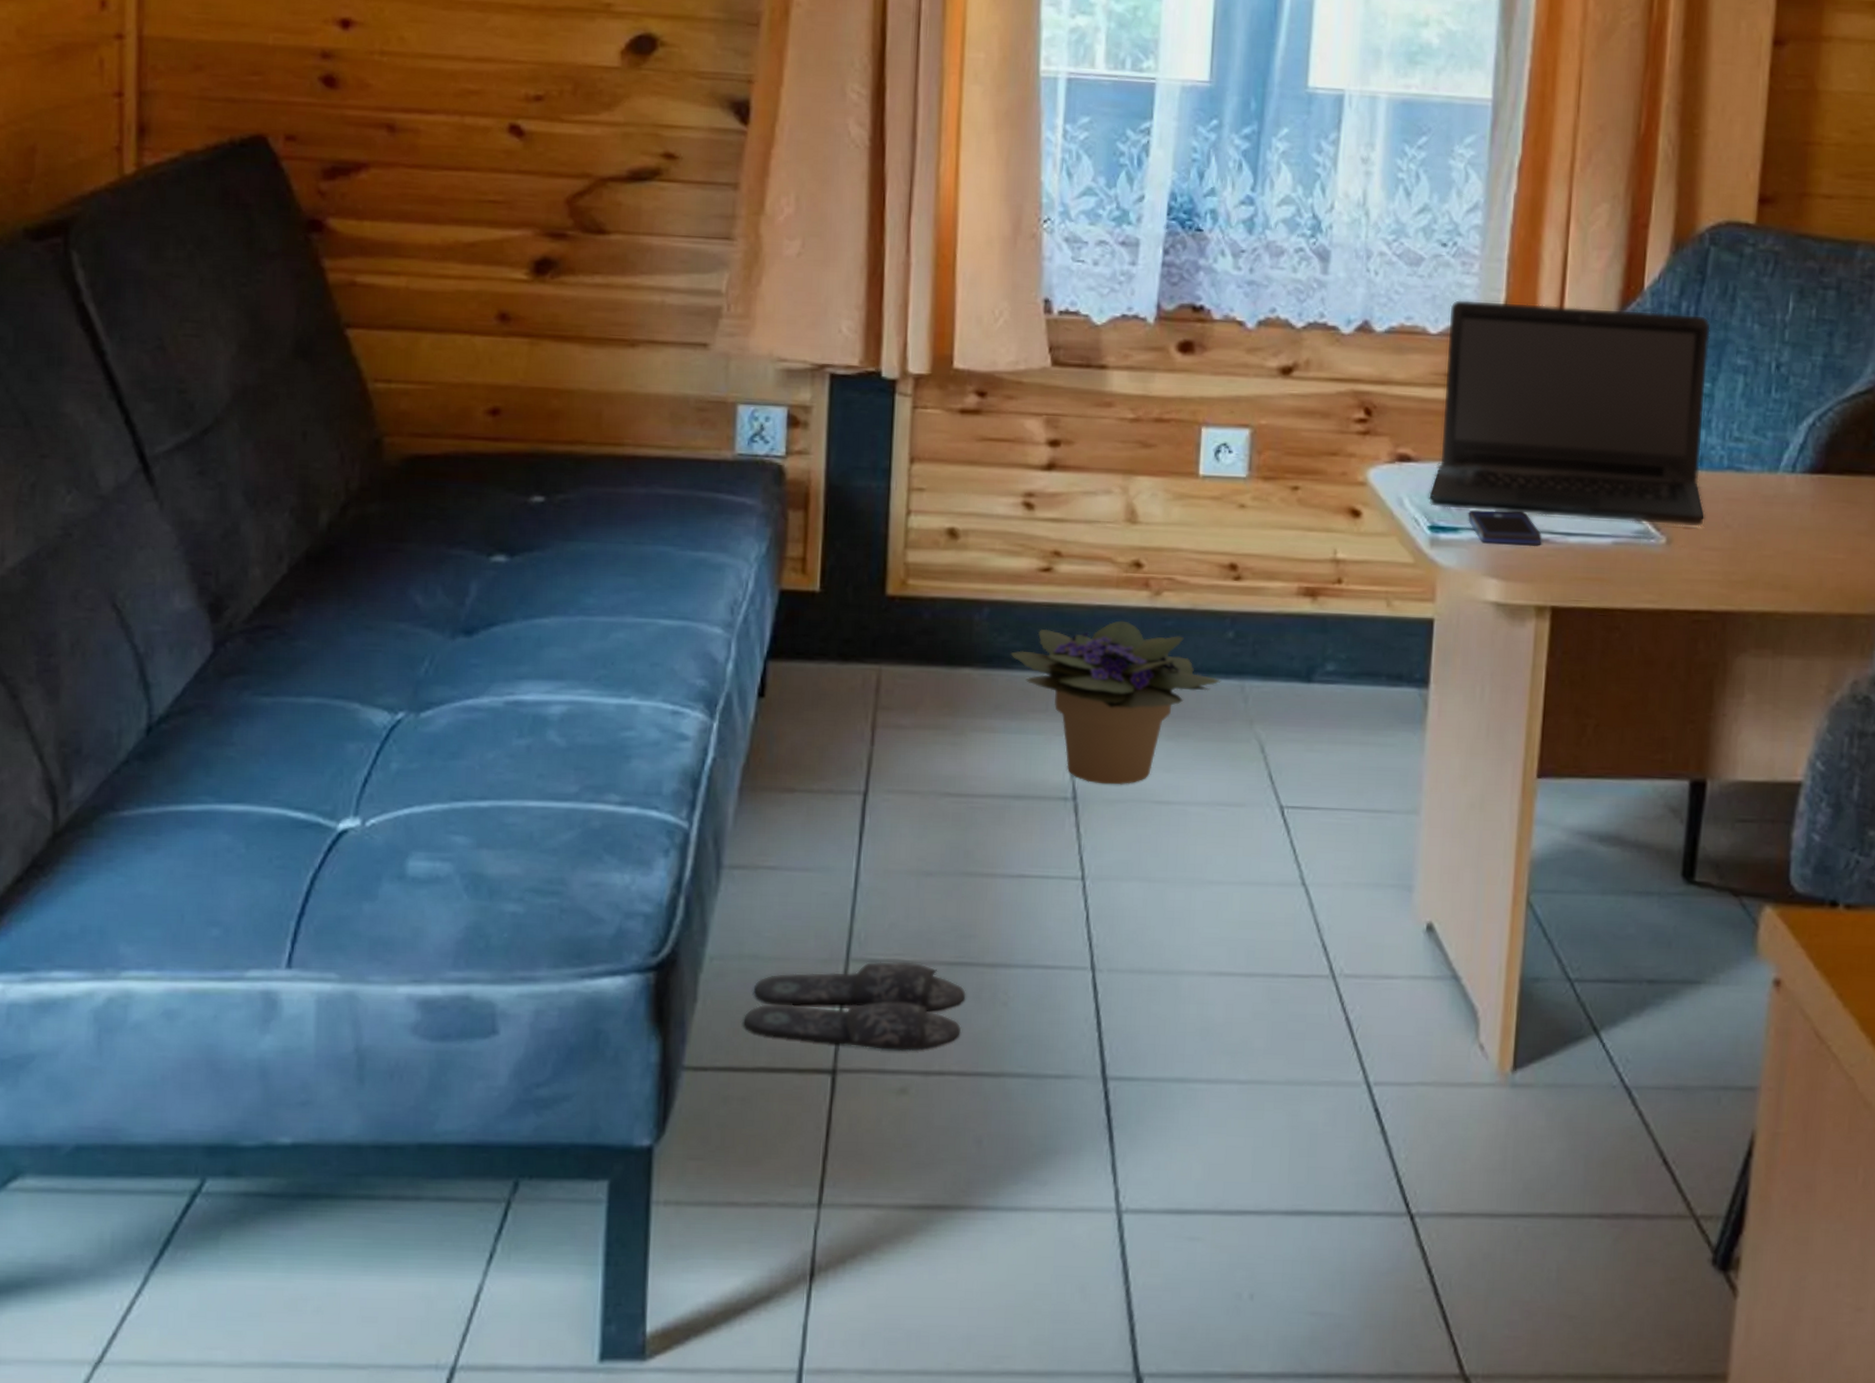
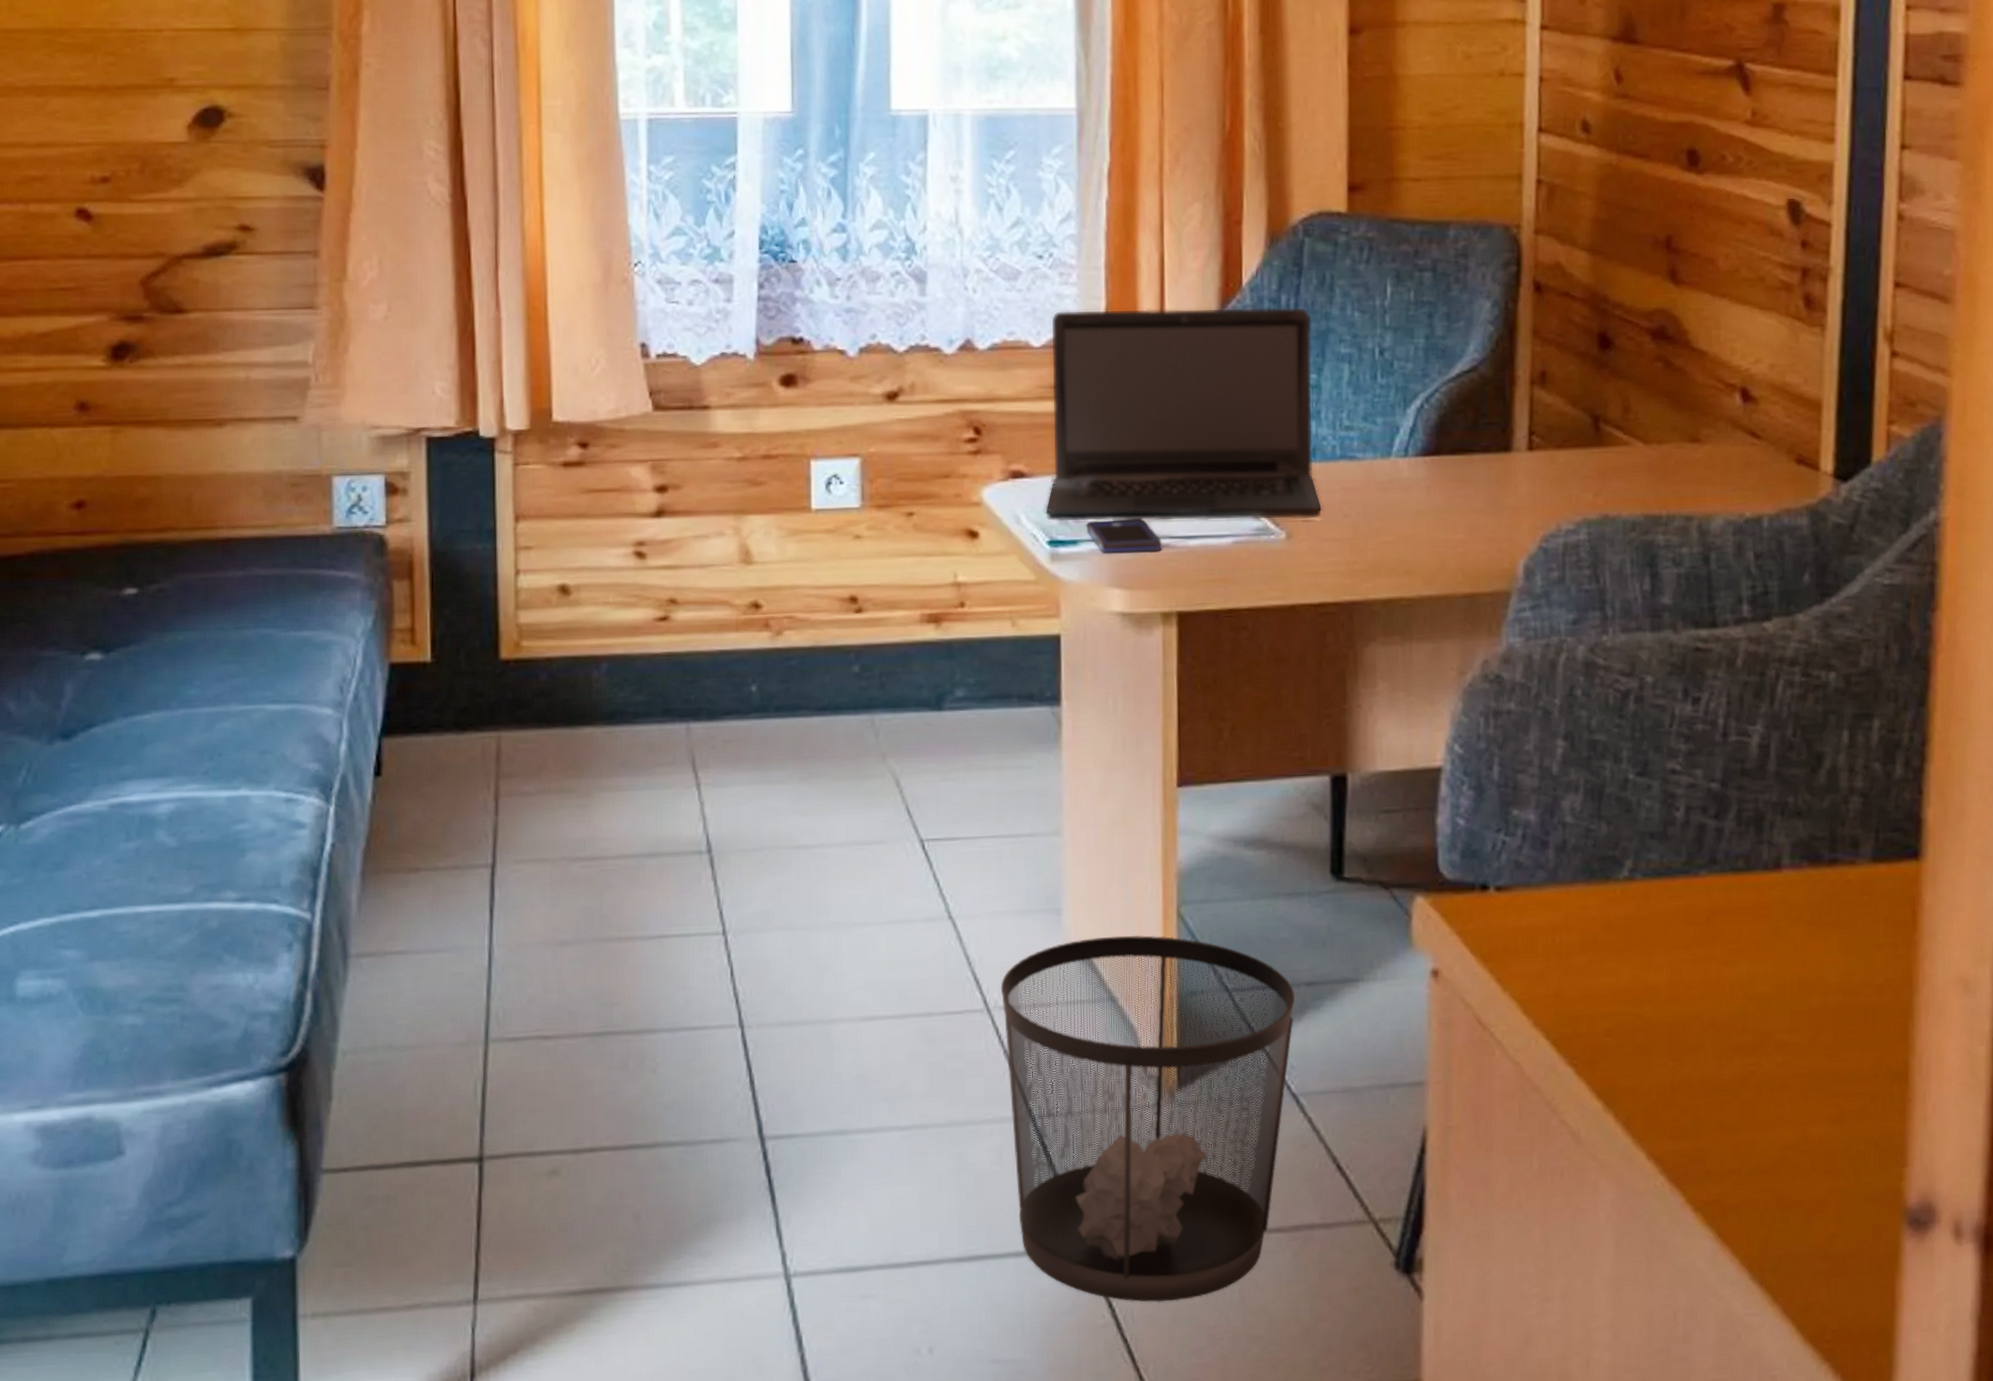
slippers: present [743,961,966,1051] -> none [382,1036,612,1132]
potted flower: present [1010,620,1221,785] -> none [633,664,850,834]
waste bin: none [1347,916,1637,1274] -> present [1000,935,1296,1303]

